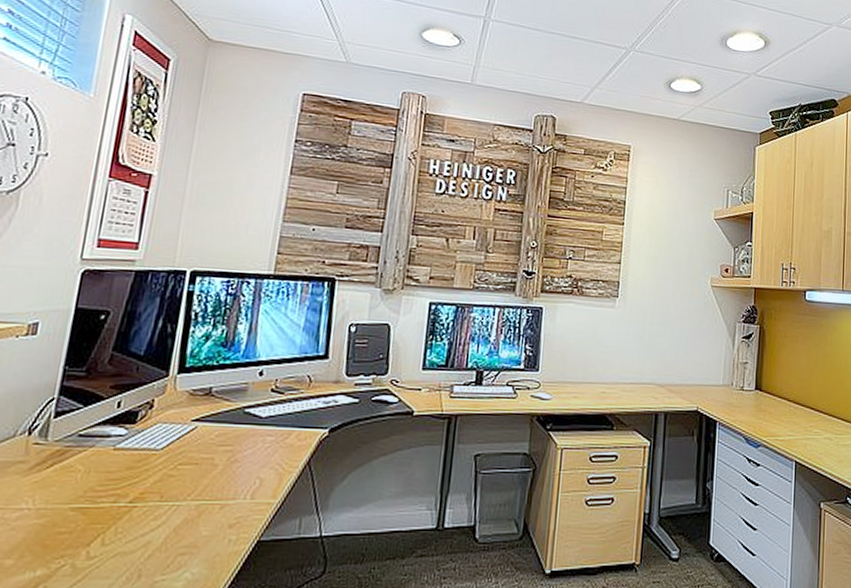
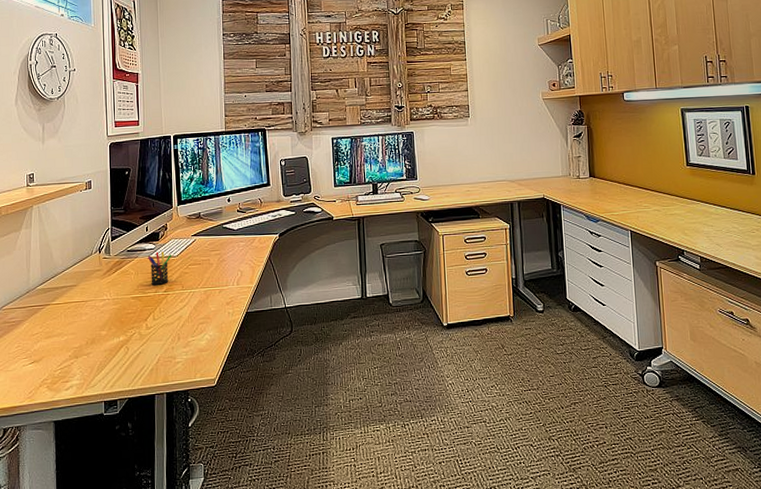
pen holder: none [109,440,152,491] -> present [148,251,171,285]

